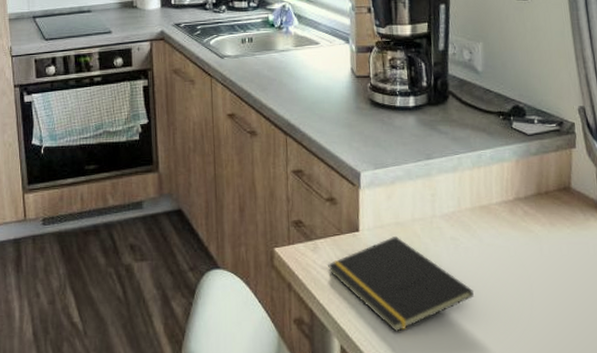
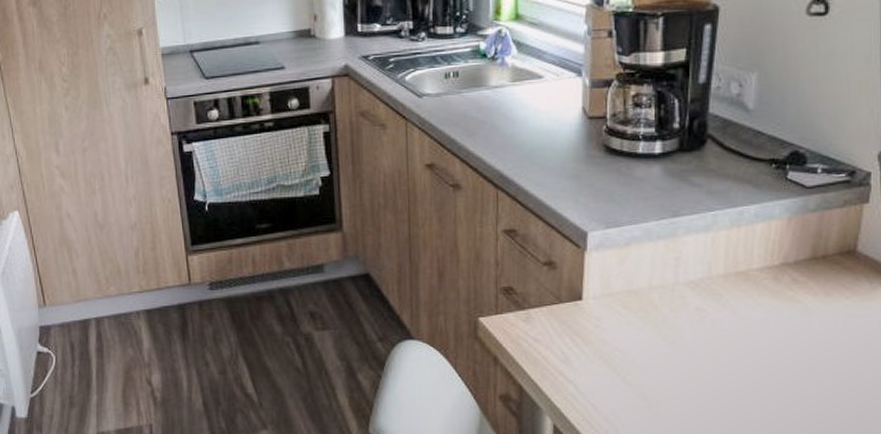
notepad: present [328,237,474,332] -> none [542,306,719,412]

